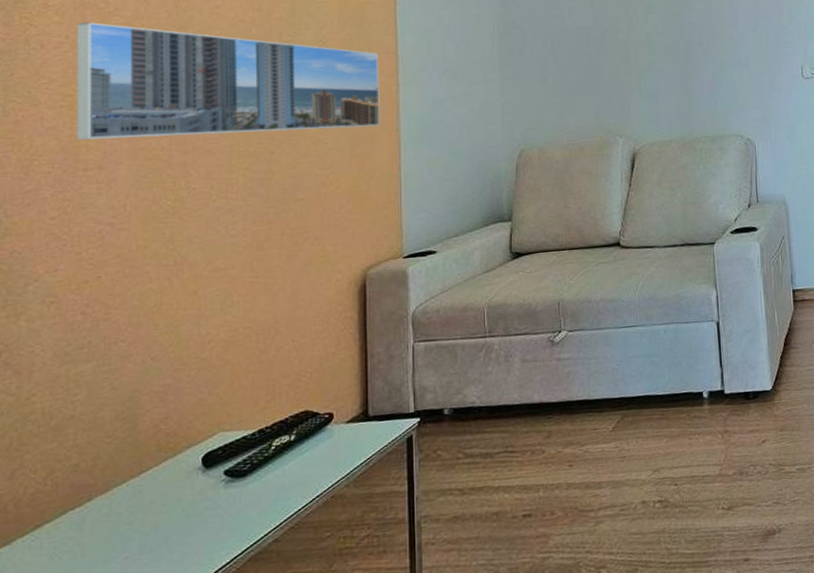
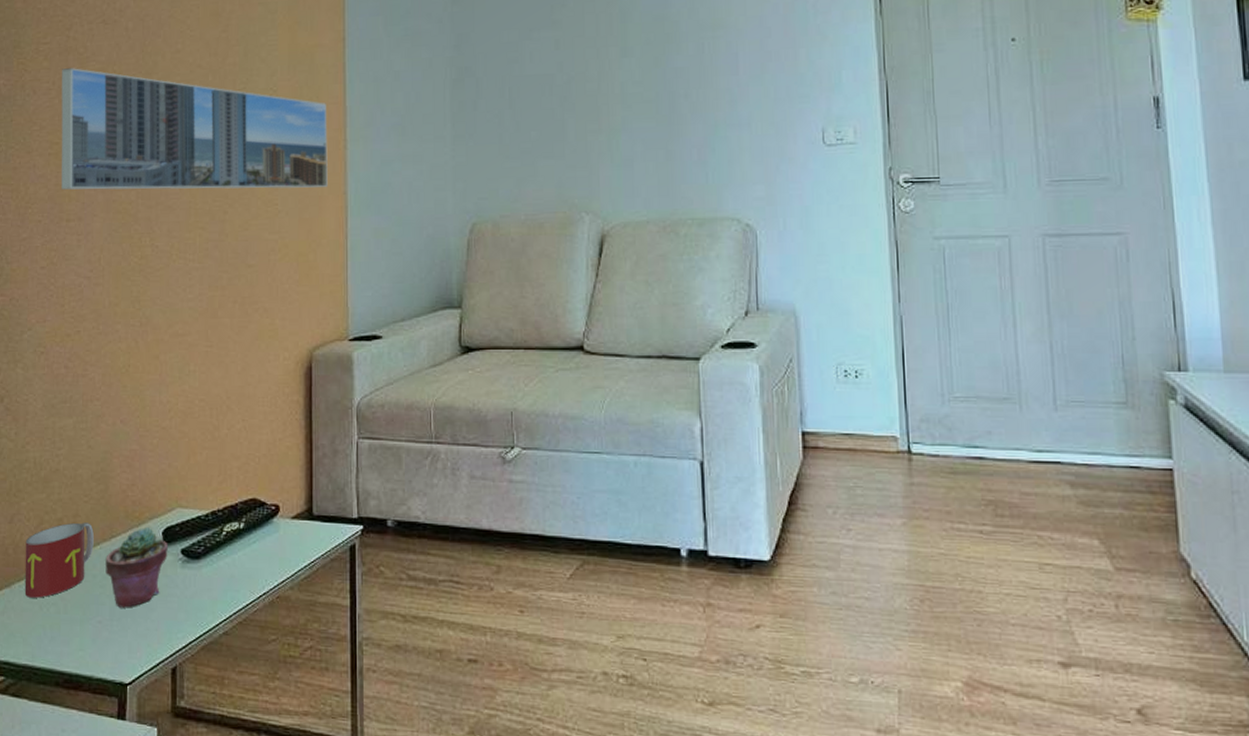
mug: none [29,463,119,551] -> present [24,522,94,598]
potted succulent: none [133,456,208,540] -> present [105,528,168,608]

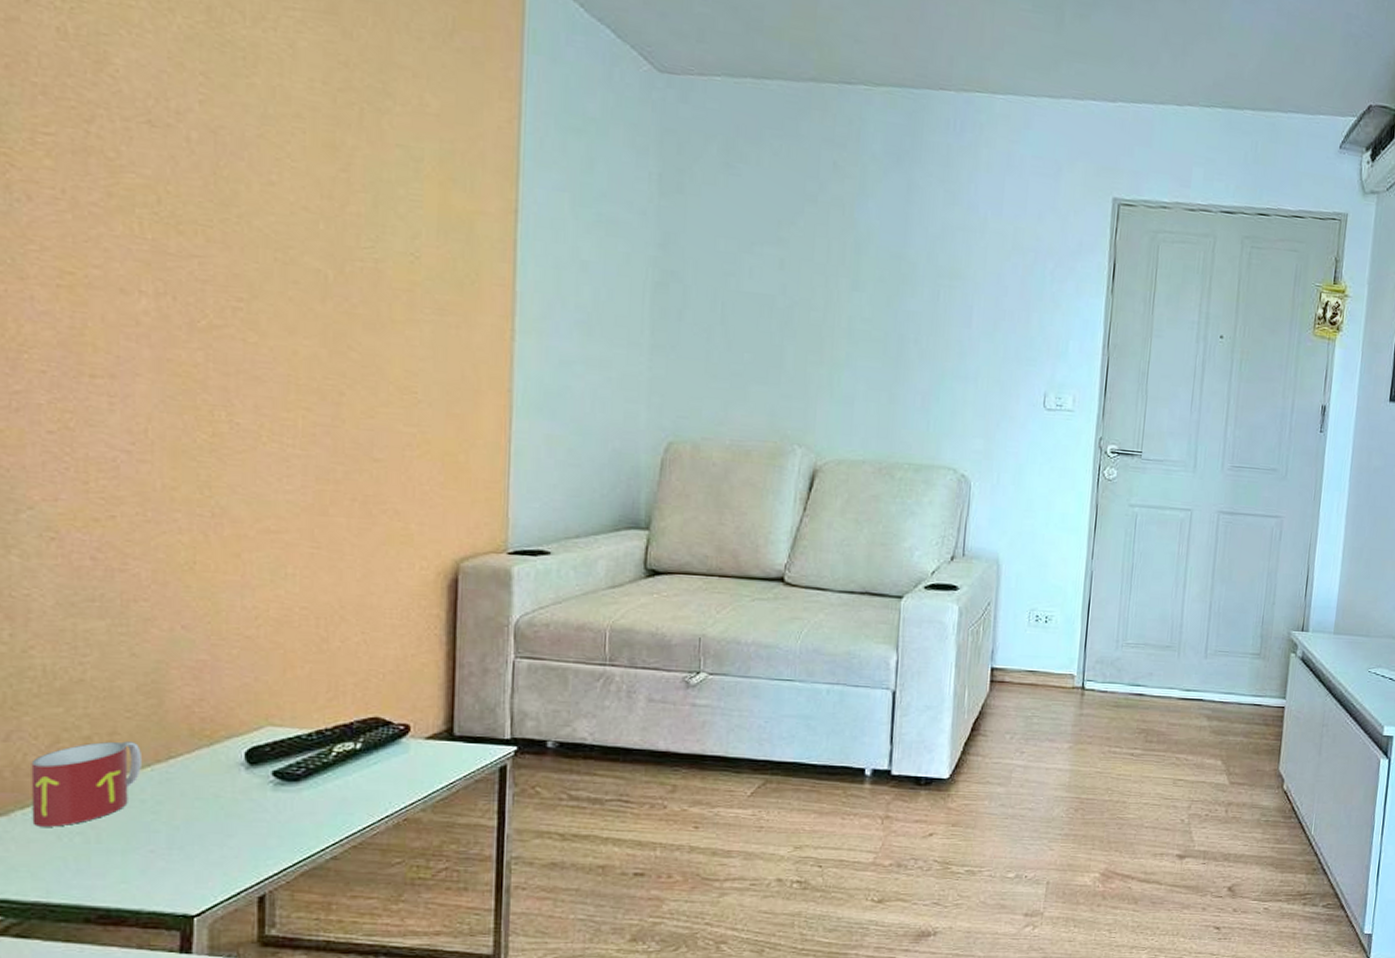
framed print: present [61,68,328,190] -> none [77,174,490,382]
potted succulent: present [105,528,168,608] -> none [160,747,253,835]

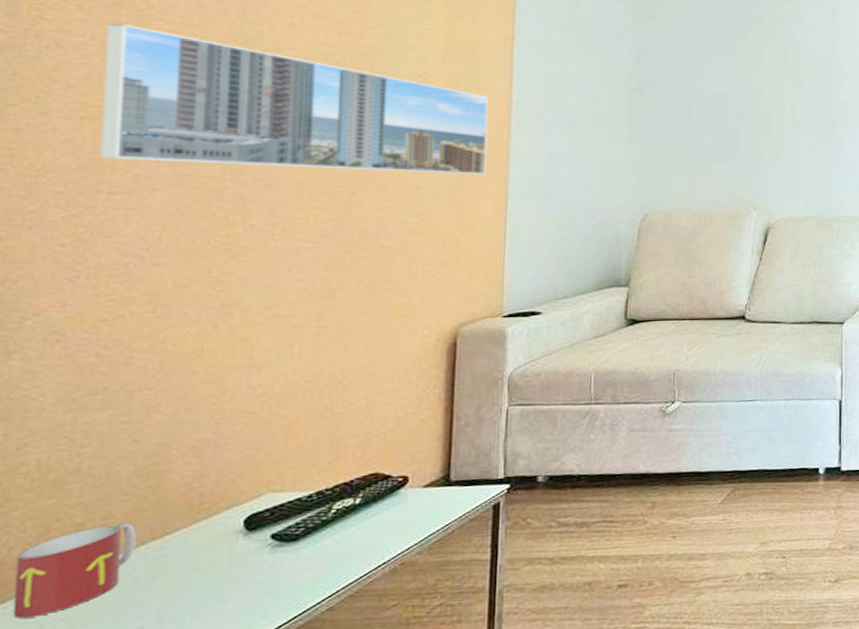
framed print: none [77,174,490,382] -> present [100,23,489,176]

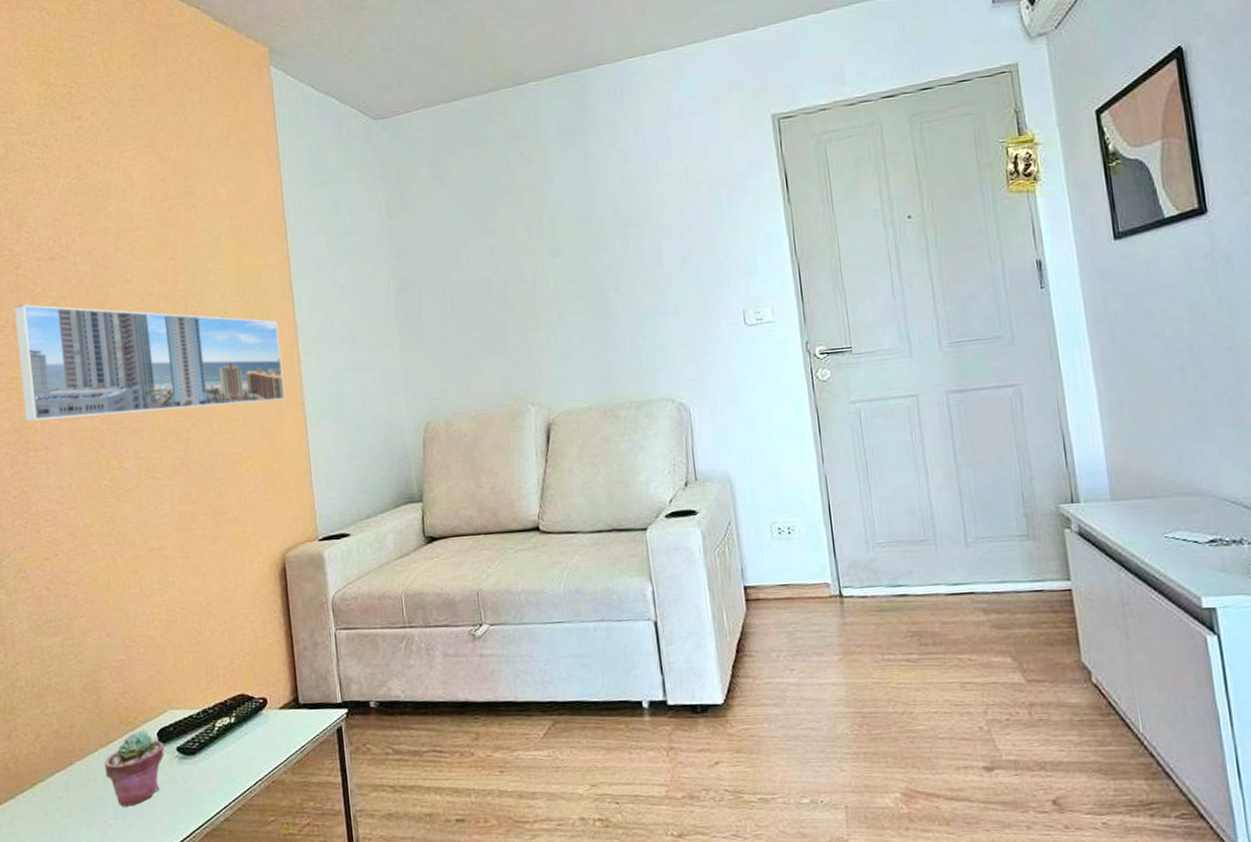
mug: present [12,523,136,619] -> none [25,732,92,806]
potted succulent: none [153,518,252,608] -> present [104,731,164,807]

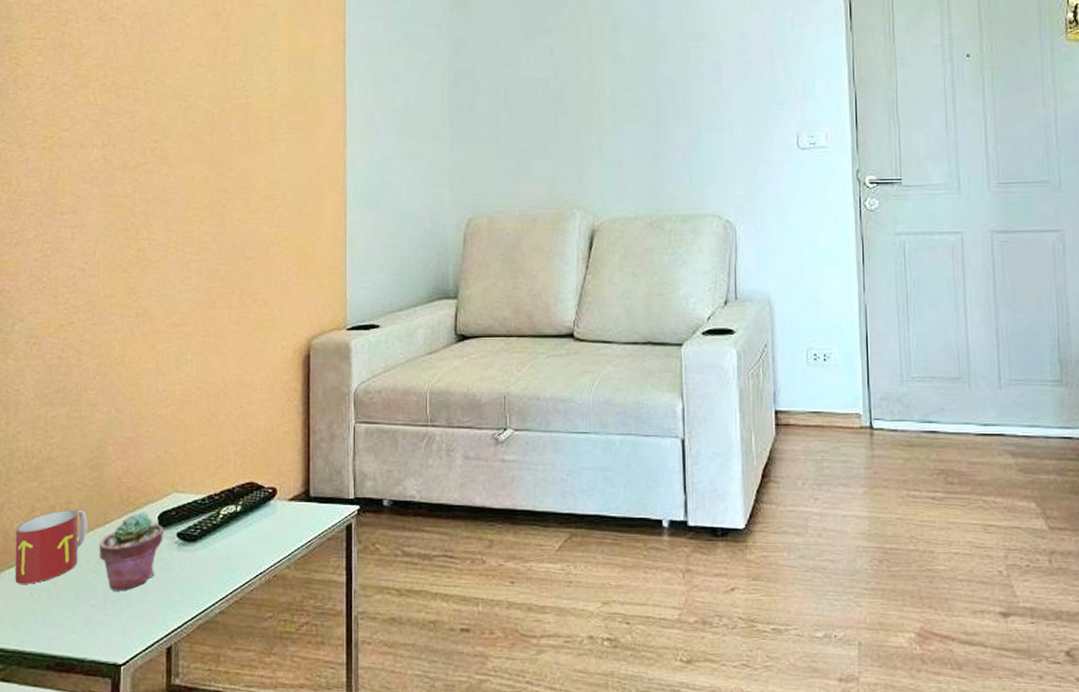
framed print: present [14,304,285,422] -> none [55,63,327,184]
mug: none [25,732,92,806] -> present [15,509,87,584]

